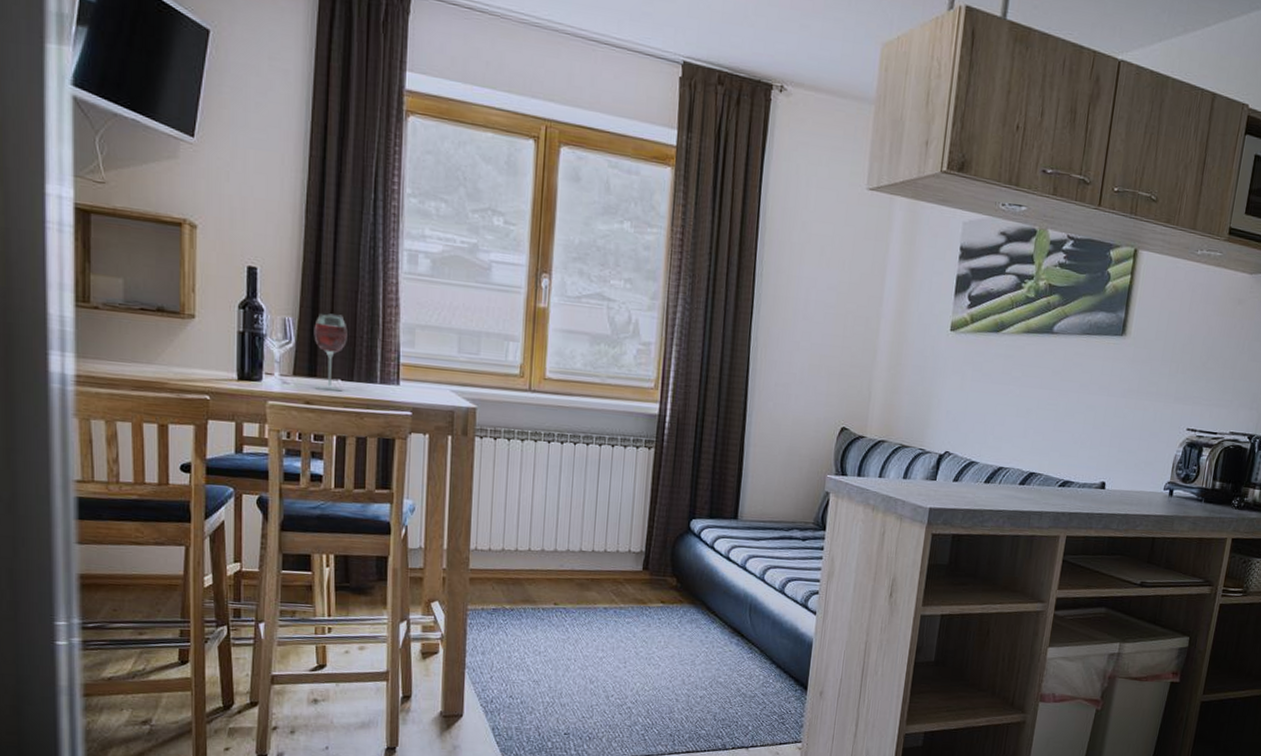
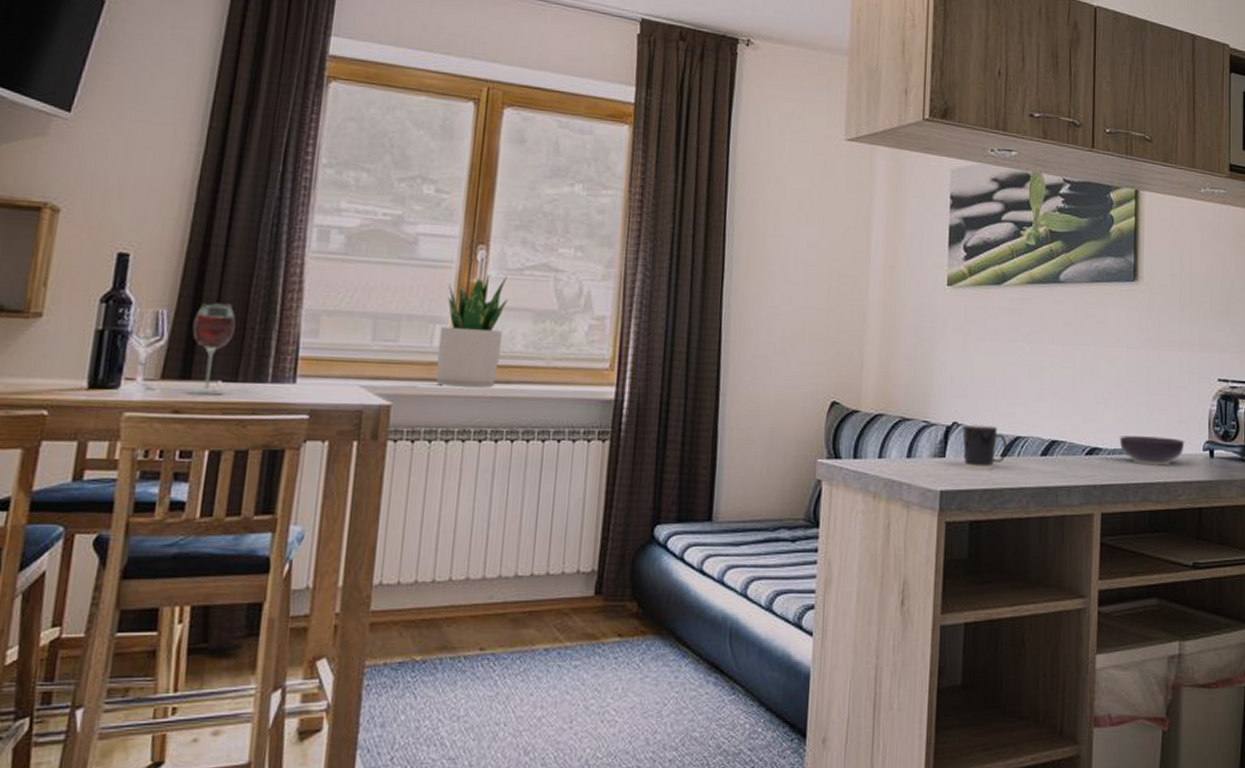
planter: none [511,300,569,399] -> present [436,275,508,388]
mug: none [951,454,991,493] -> present [962,424,1007,469]
bowl: none [1090,472,1149,500] -> present [1119,436,1185,466]

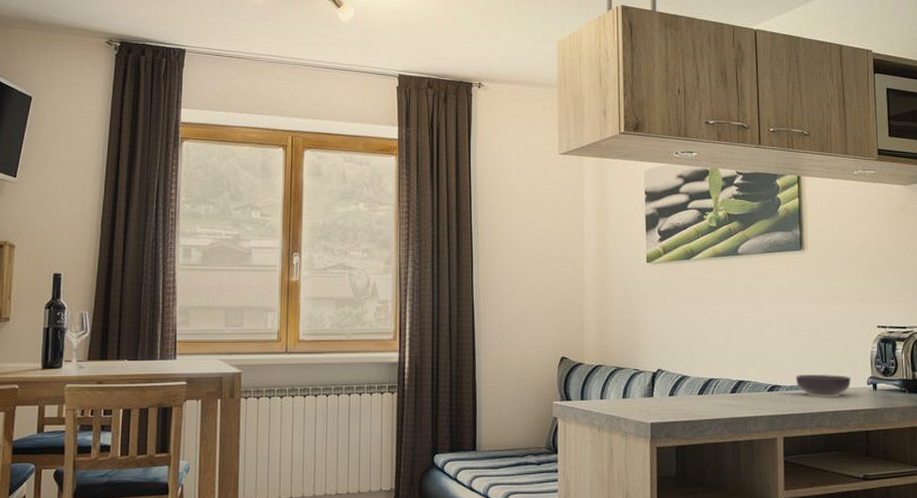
wineglass: present [188,302,236,396] -> none [105,305,133,370]
planter: present [436,275,508,388] -> none [270,274,317,357]
mug: present [962,424,1007,469] -> none [666,370,703,405]

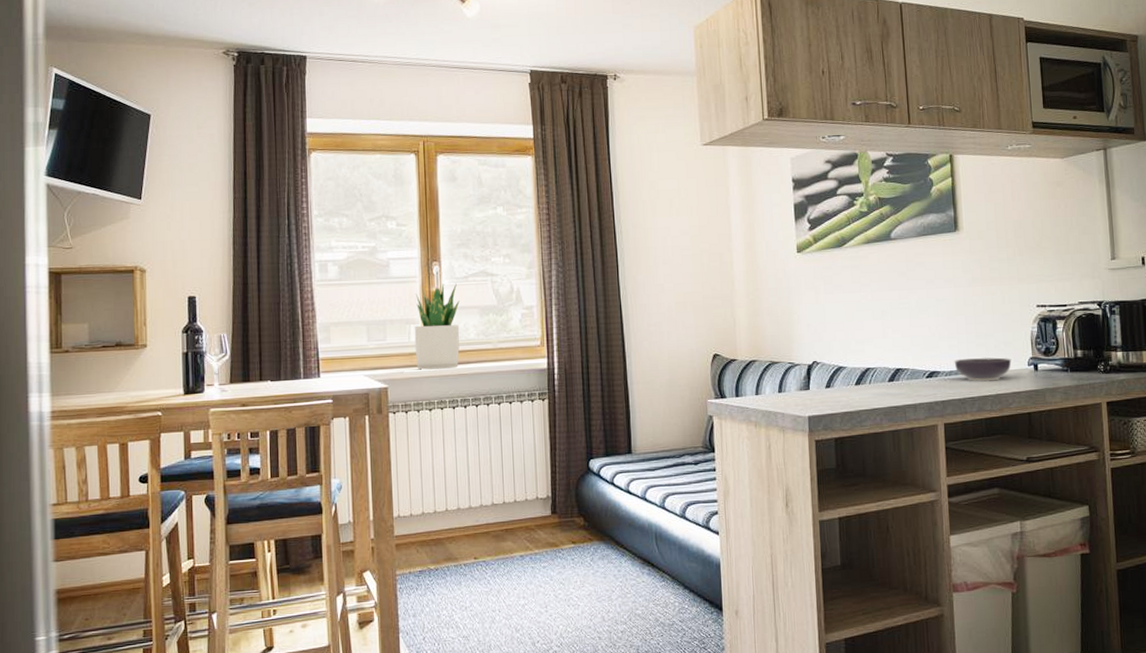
planter: none [270,274,317,357] -> present [414,283,460,370]

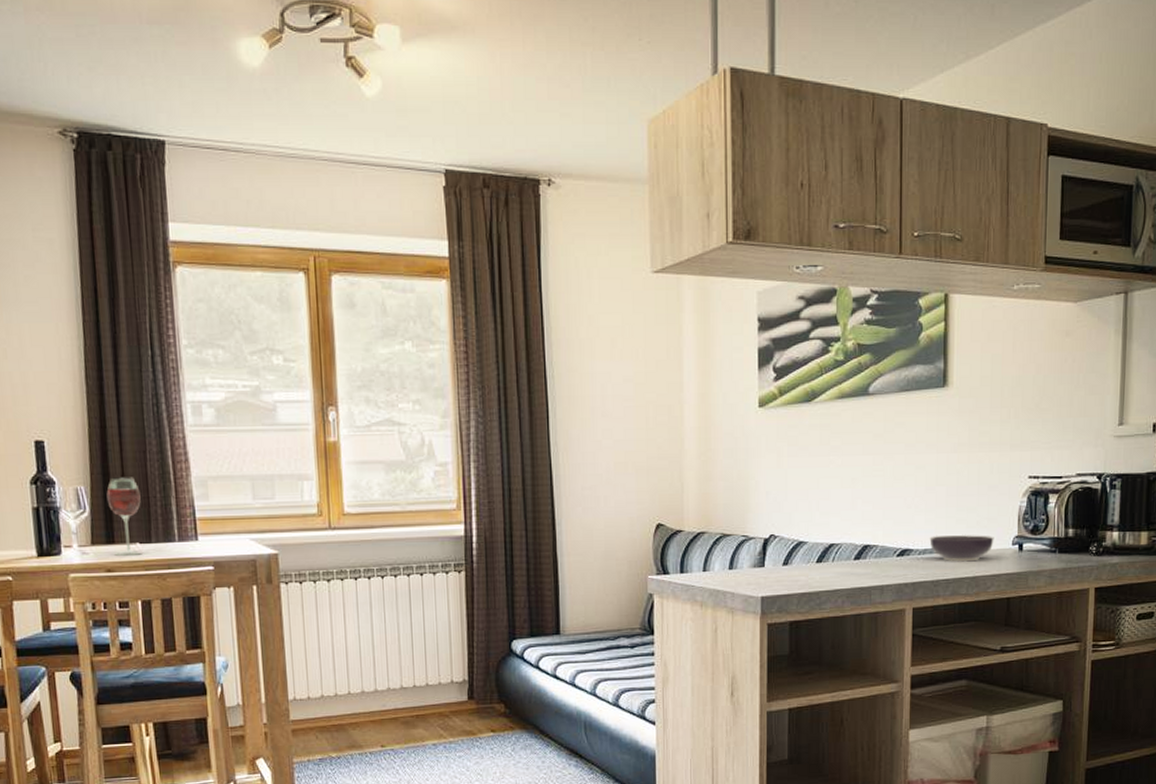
wineglass: none [245,325,273,392] -> present [106,477,142,556]
planter: present [414,283,460,370] -> none [307,433,362,534]

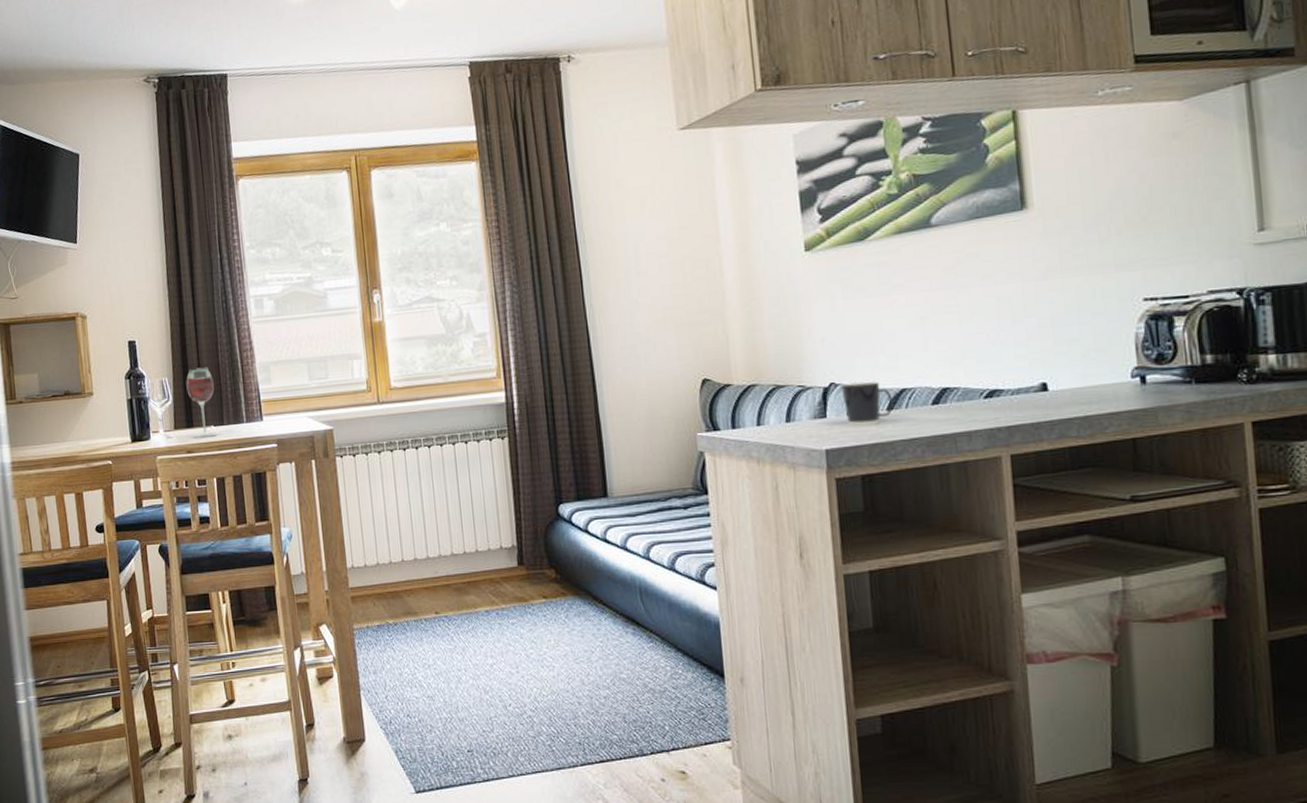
mug: none [779,535,822,576] -> present [841,381,893,426]
bowl: present [929,535,994,562] -> none [1023,369,1107,400]

